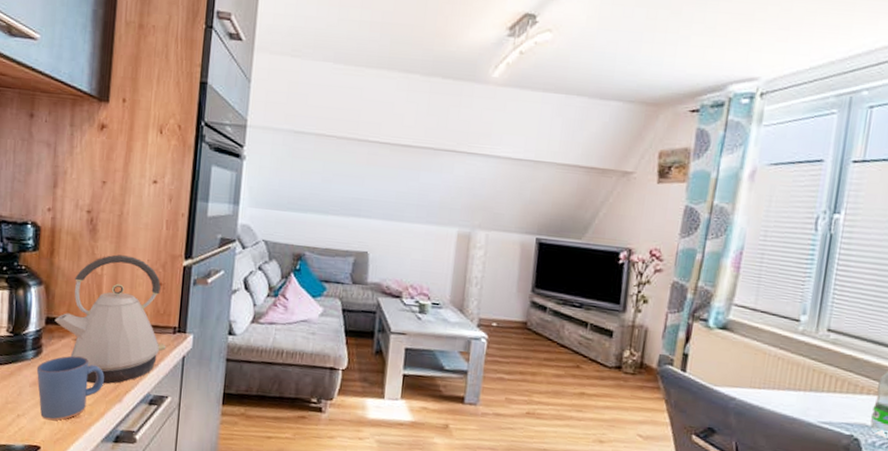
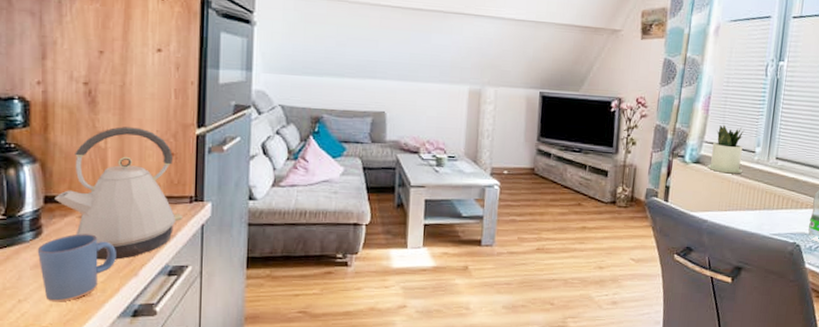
planter: none [736,285,786,346] -> present [707,124,745,174]

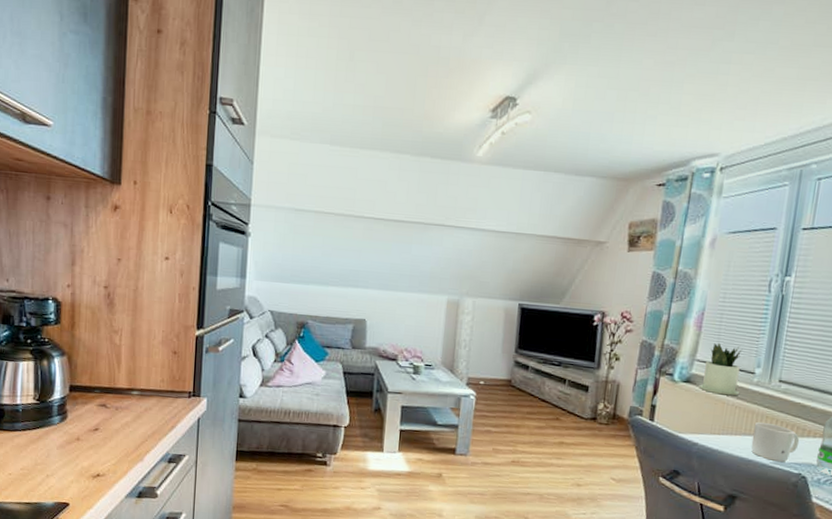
mug: present [37,234,116,302] -> none [62,420,126,480]
kettle: present [54,126,183,260] -> none [78,326,183,445]
mug: none [753,197,794,233] -> present [751,421,800,462]

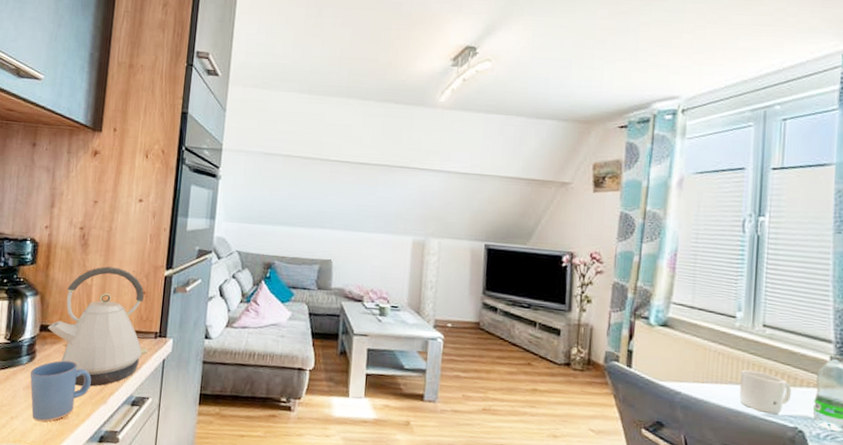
mug: none [62,420,126,480] -> present [30,360,91,422]
kettle: none [78,326,183,445] -> present [48,266,149,387]
planter: present [698,342,743,396] -> none [677,284,722,342]

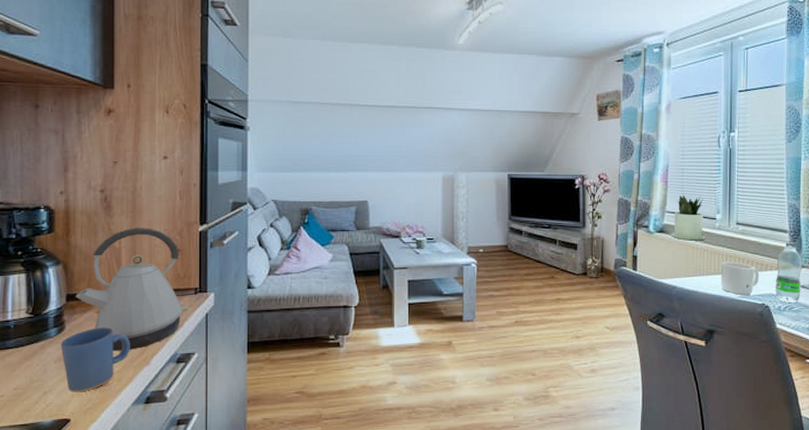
planter: none [677,284,722,342] -> present [671,194,706,241]

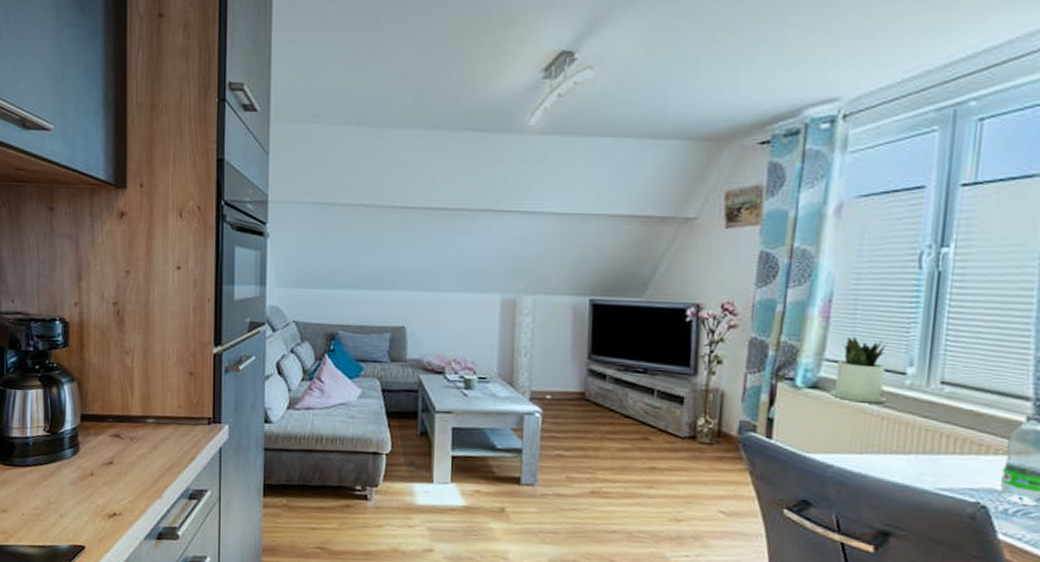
mug: present [60,327,130,393] -> none [75,452,142,520]
kettle: present [75,228,189,351] -> none [89,346,202,480]
mug: present [720,261,760,295] -> none [906,435,975,487]

